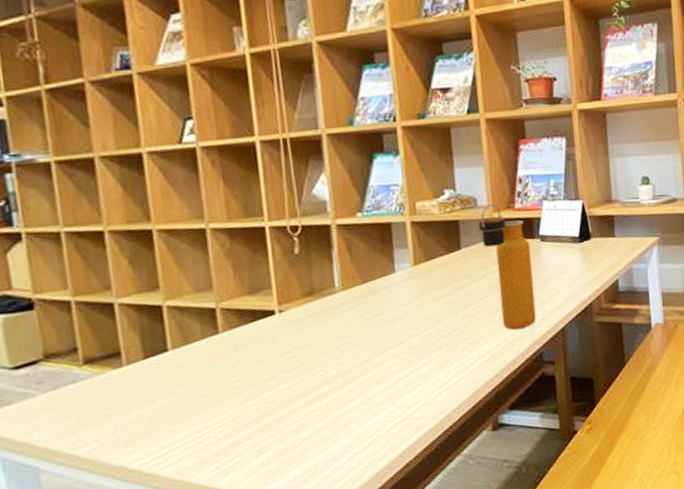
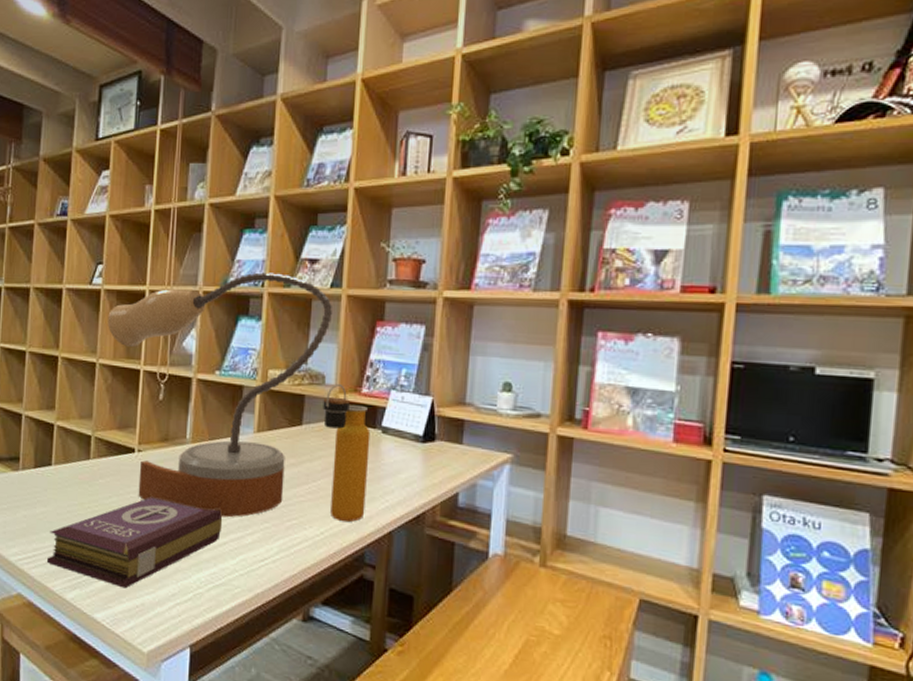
book: none [181,349,393,458] -> present [47,497,222,589]
table lamp: none [211,105,475,361] -> present [108,272,333,518]

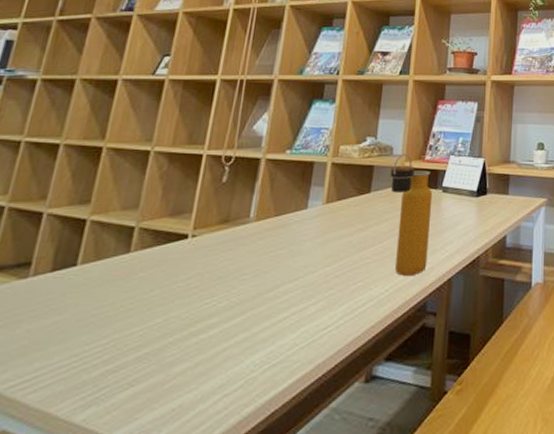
book: present [47,497,222,589] -> none [53,282,284,392]
table lamp: present [108,272,333,518] -> none [169,62,402,292]

